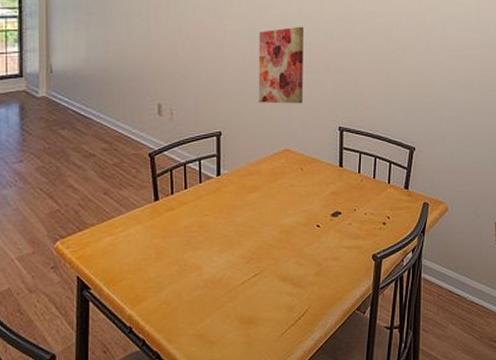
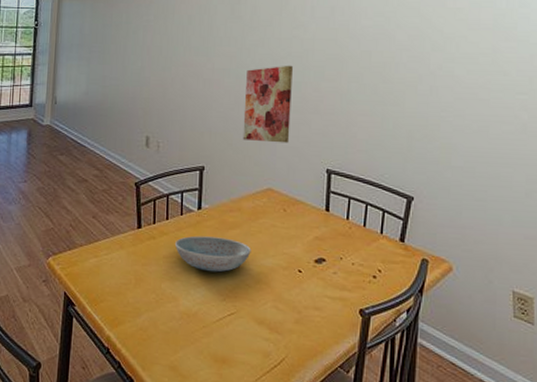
dish: none [196,201,272,237] -> present [175,235,251,272]

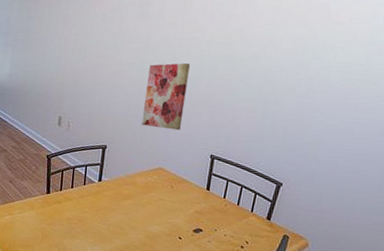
dish: present [175,235,251,272] -> none [77,203,141,234]

